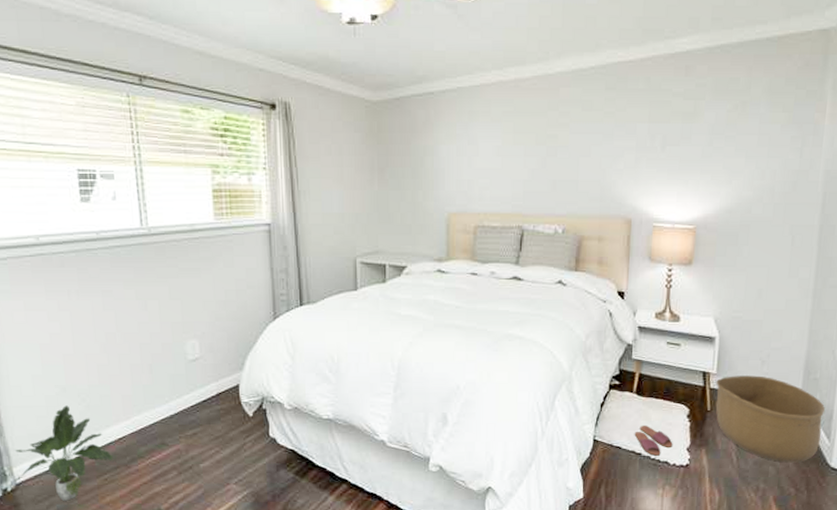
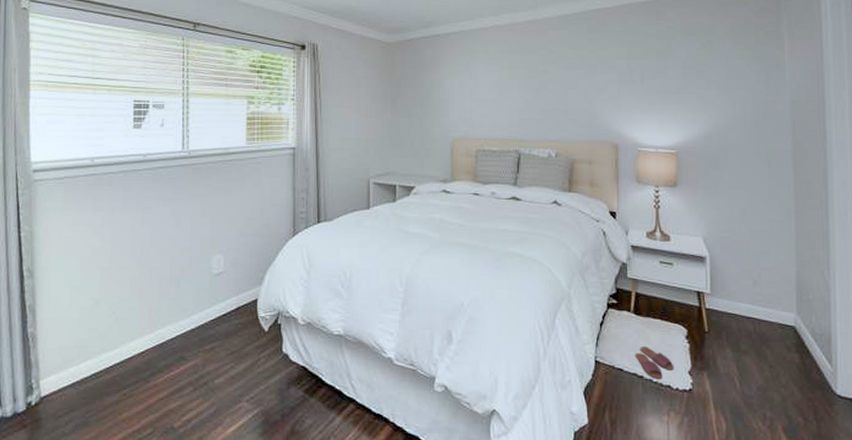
potted plant: present [15,405,114,501] -> none [40,318,135,416]
basket: present [715,375,825,463] -> none [711,296,822,389]

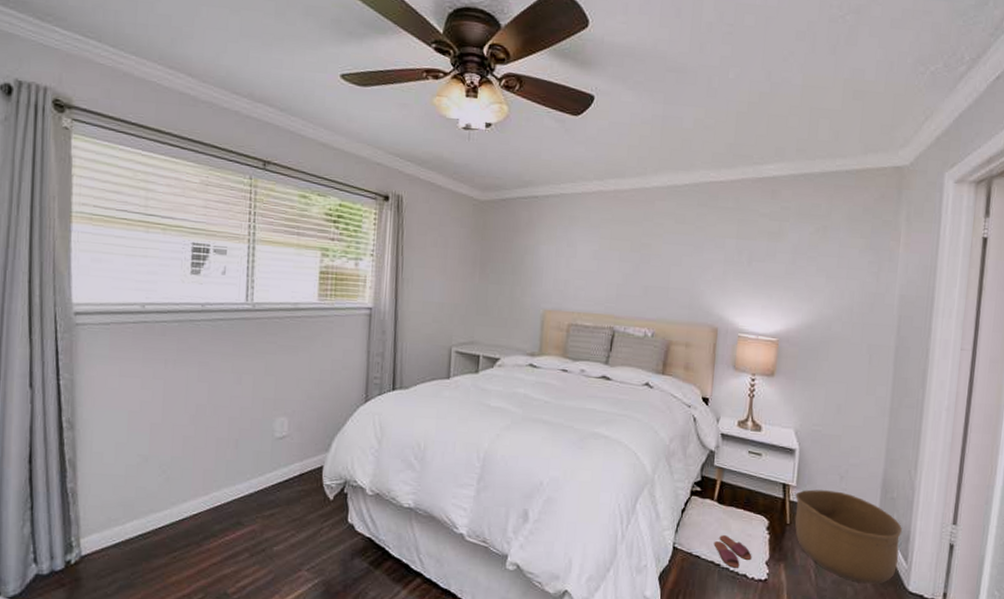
basket: none [711,296,822,389] -> present [794,489,902,584]

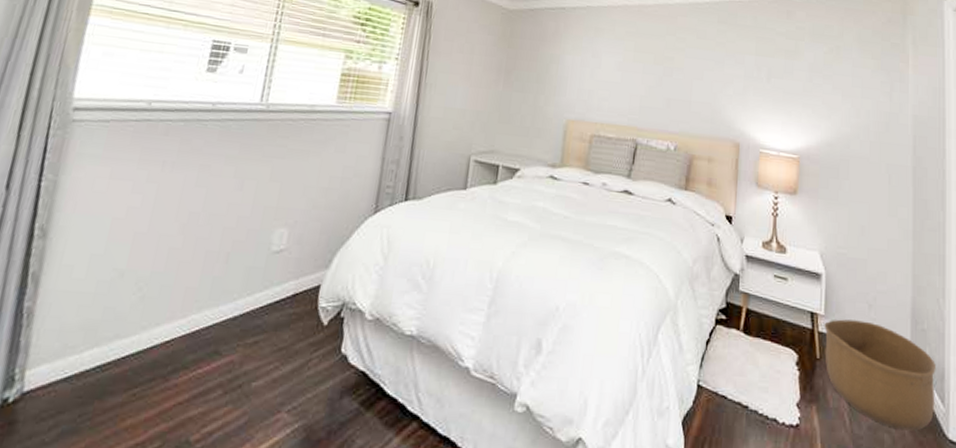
slippers: present [713,534,752,568] -> none [741,370,782,411]

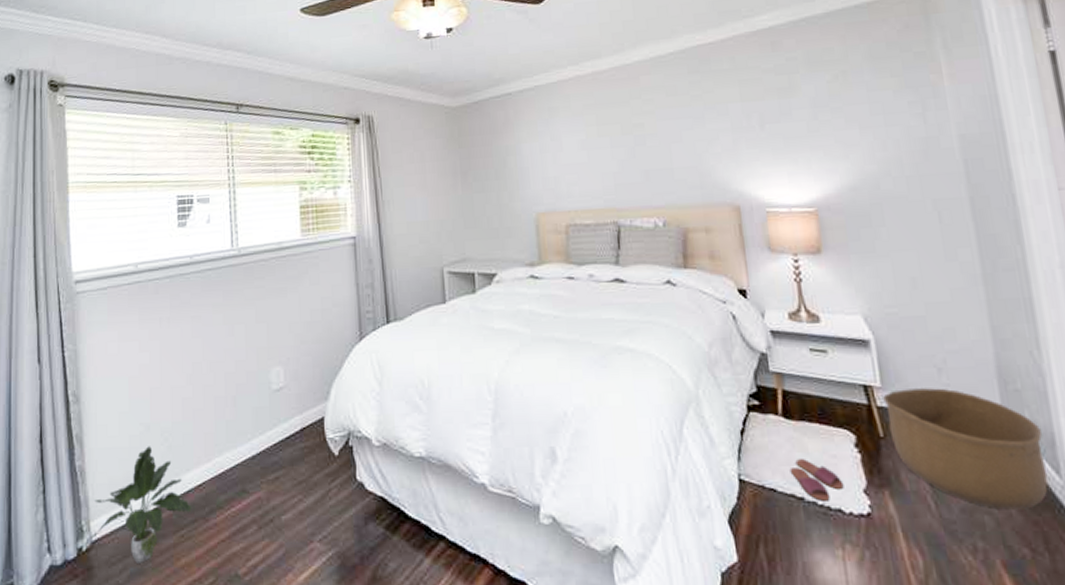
potted plant: none [22,294,153,421] -> present [91,446,192,563]
slippers: none [741,370,782,411] -> present [789,458,844,501]

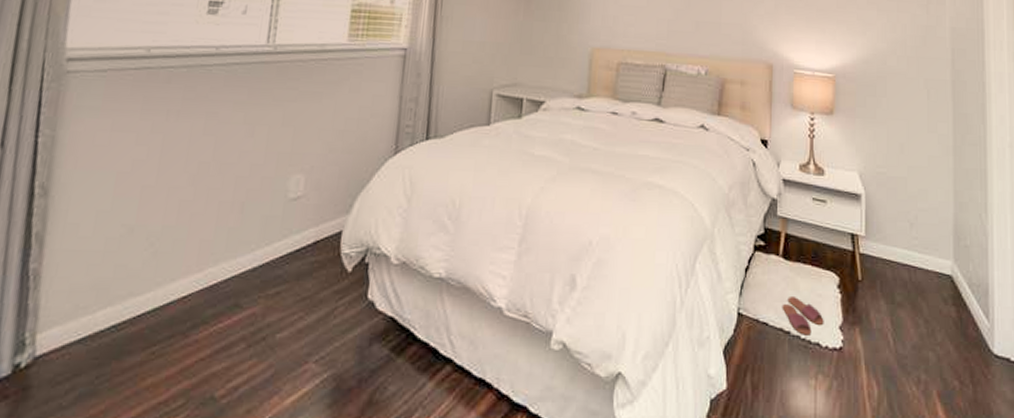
potted plant: present [91,446,192,563] -> none [34,251,170,383]
basket: present [883,388,1048,510] -> none [865,239,979,348]

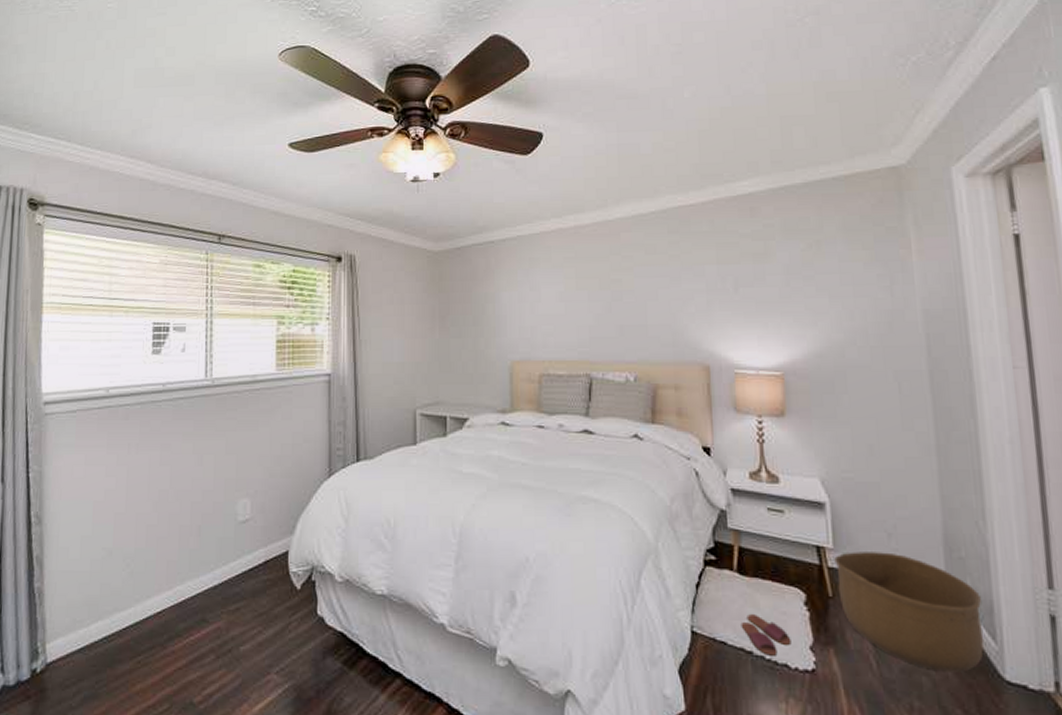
basket: none [865,239,979,348] -> present [834,552,984,673]

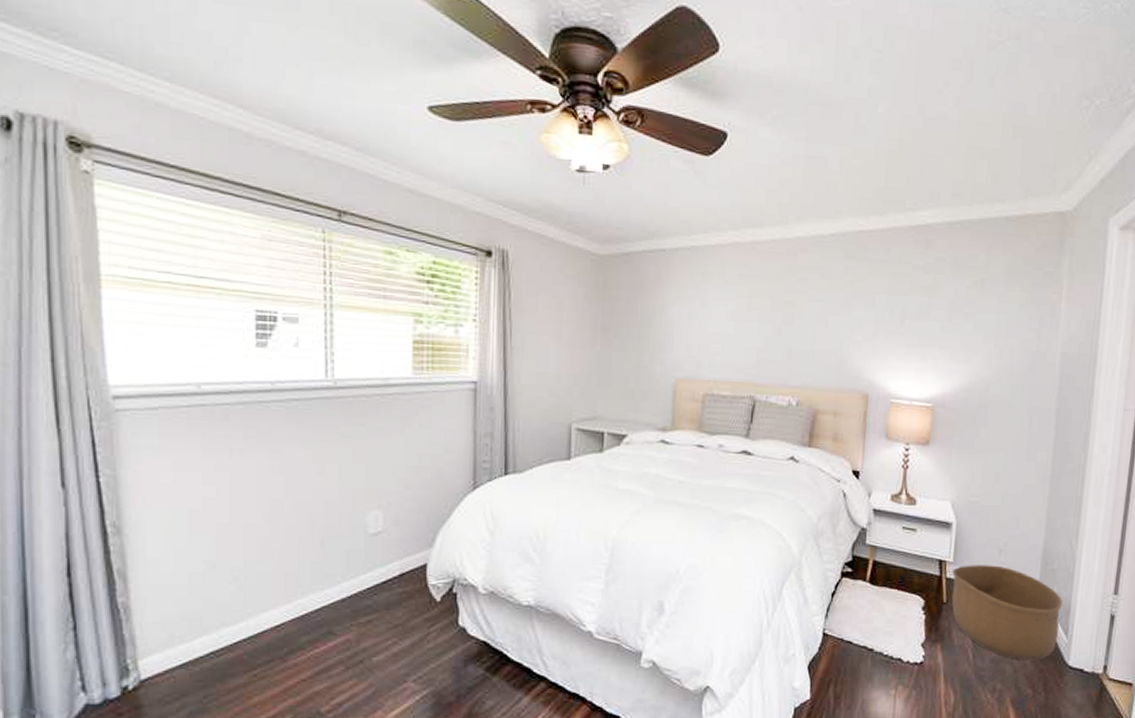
slippers: present [741,613,791,656] -> none [866,617,907,652]

